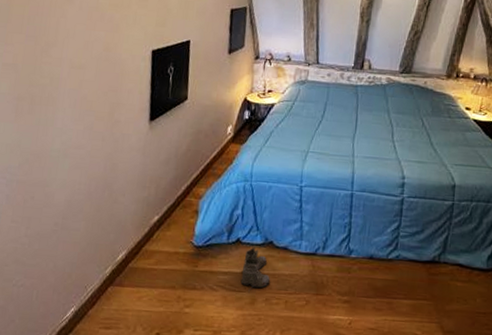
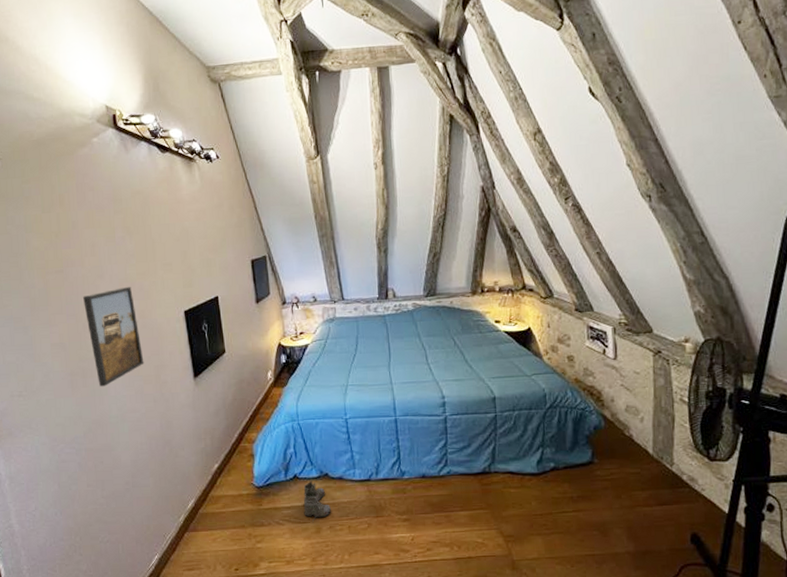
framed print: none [46,16,101,117] -> present [83,287,144,387]

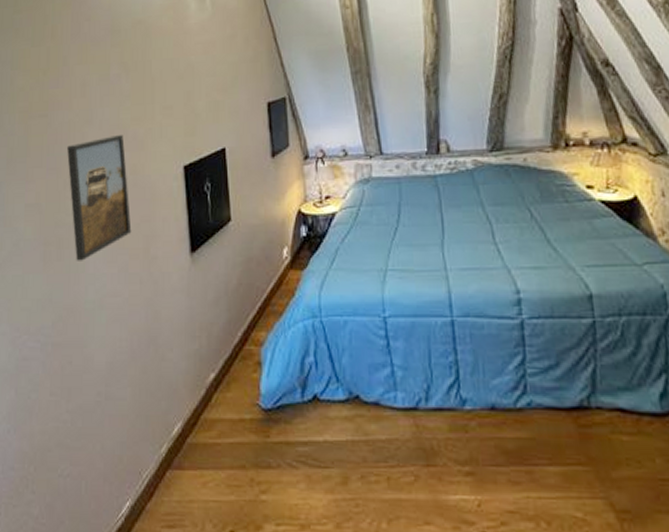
boots: present [303,480,332,523] -> none [325,404,364,469]

